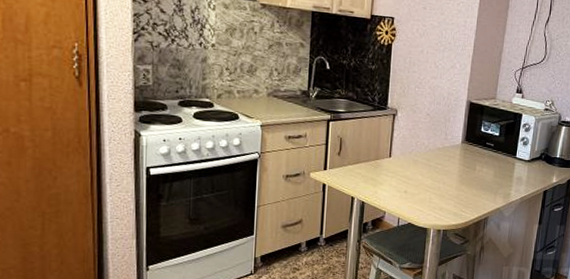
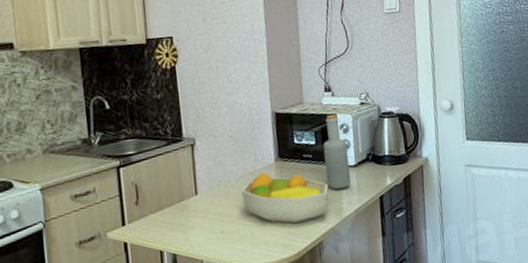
fruit bowl: none [428,150,503,198] -> present [241,172,329,224]
bottle: none [502,114,526,178] -> present [323,115,351,190]

